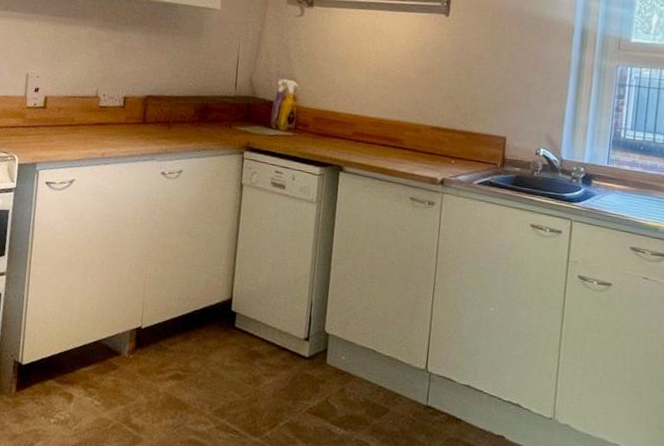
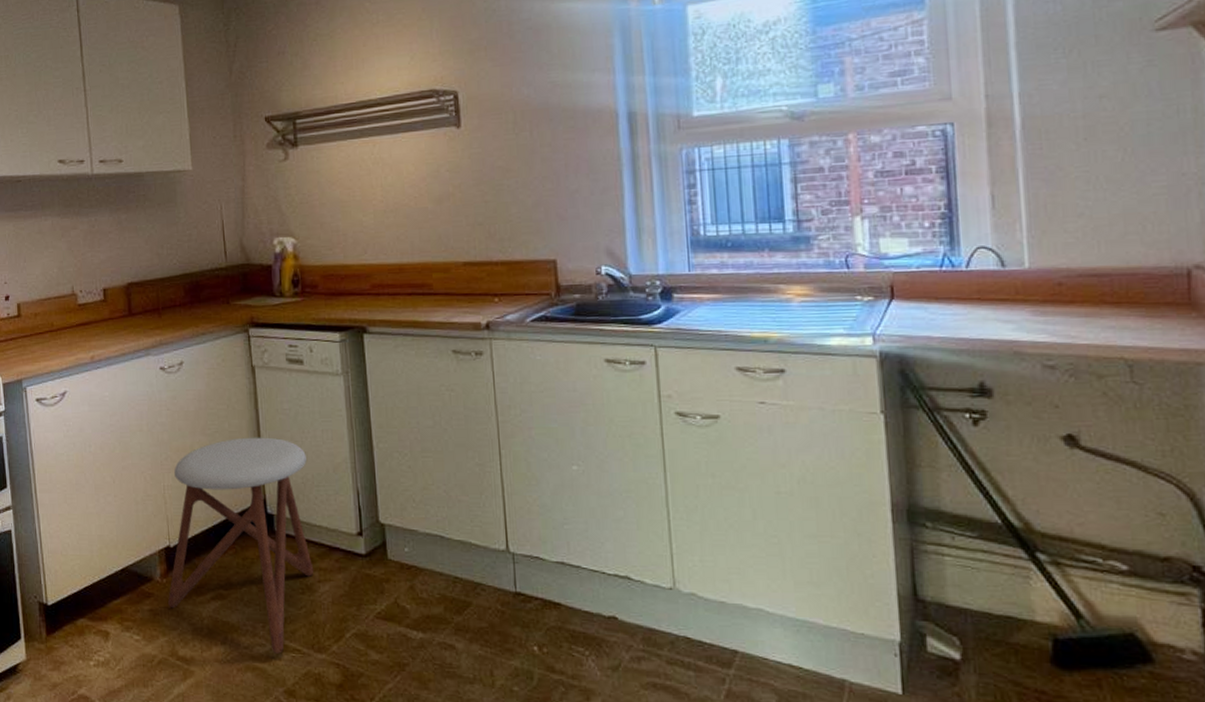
stool: none [131,243,274,433] -> present [168,437,314,654]

